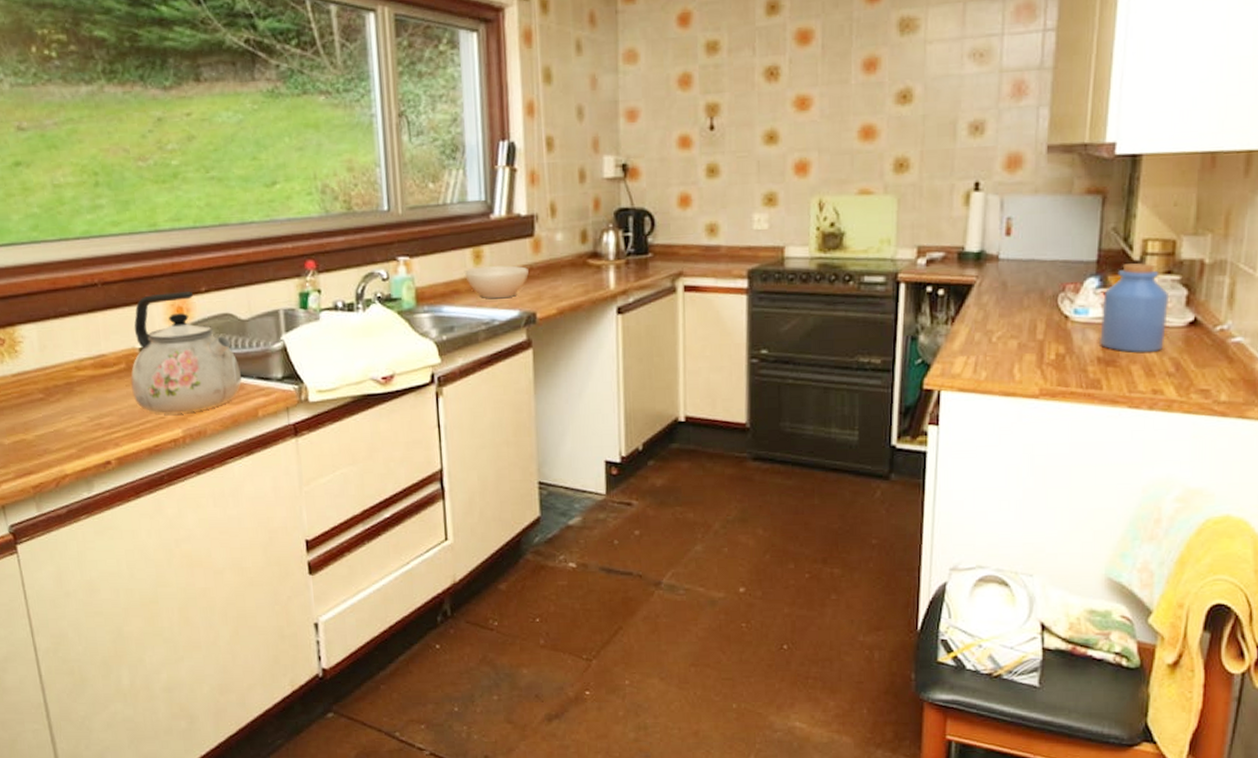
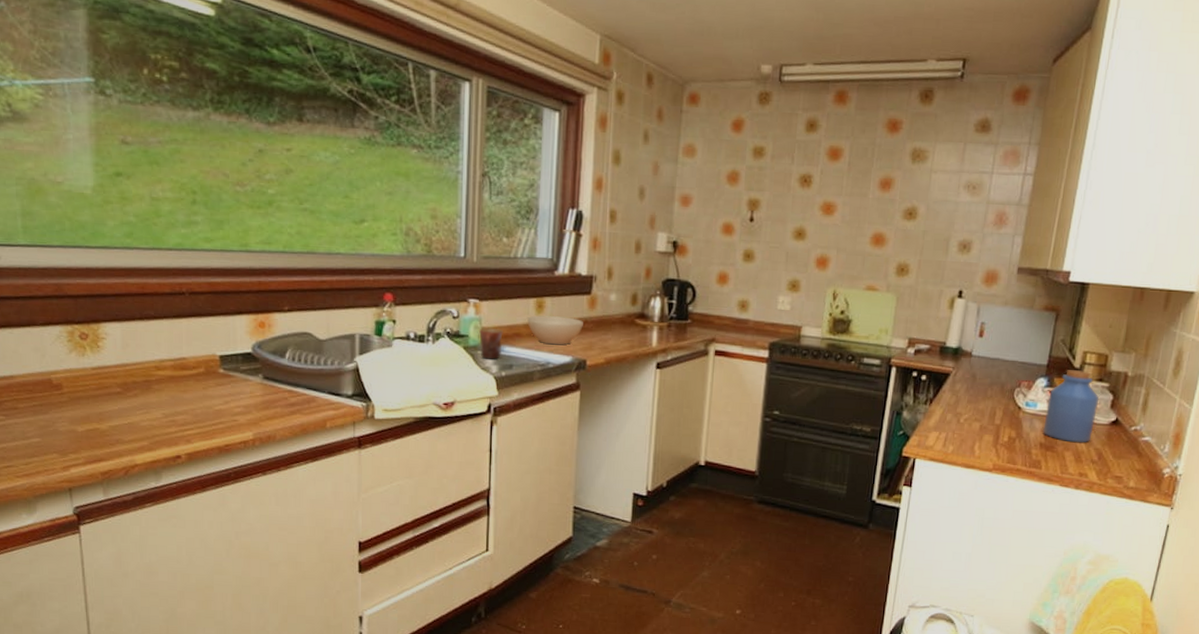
kettle: present [130,291,242,414] -> none [207,308,314,418]
mug: none [412,287,441,323] -> present [478,328,504,360]

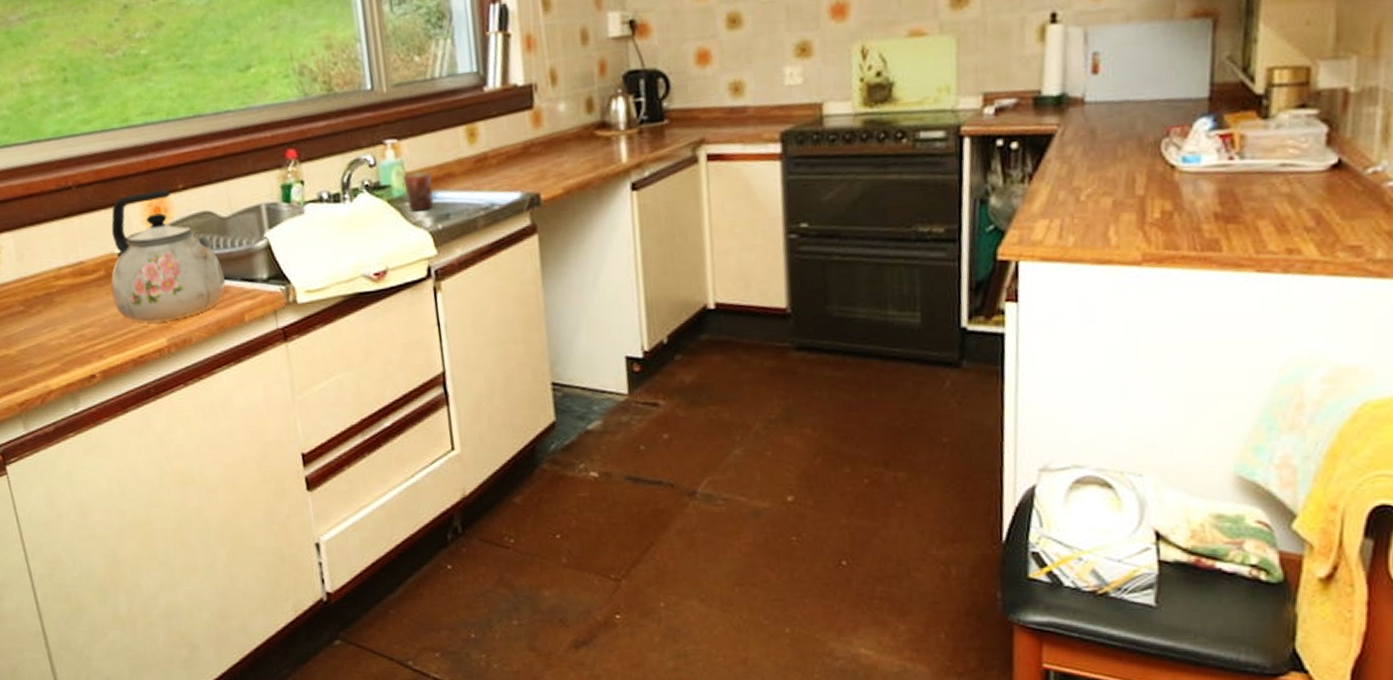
kettle: none [207,308,314,418] -> present [110,190,226,323]
bowl: present [527,315,583,345] -> none [458,142,530,181]
jar: present [1043,370,1100,443] -> none [1216,96,1305,206]

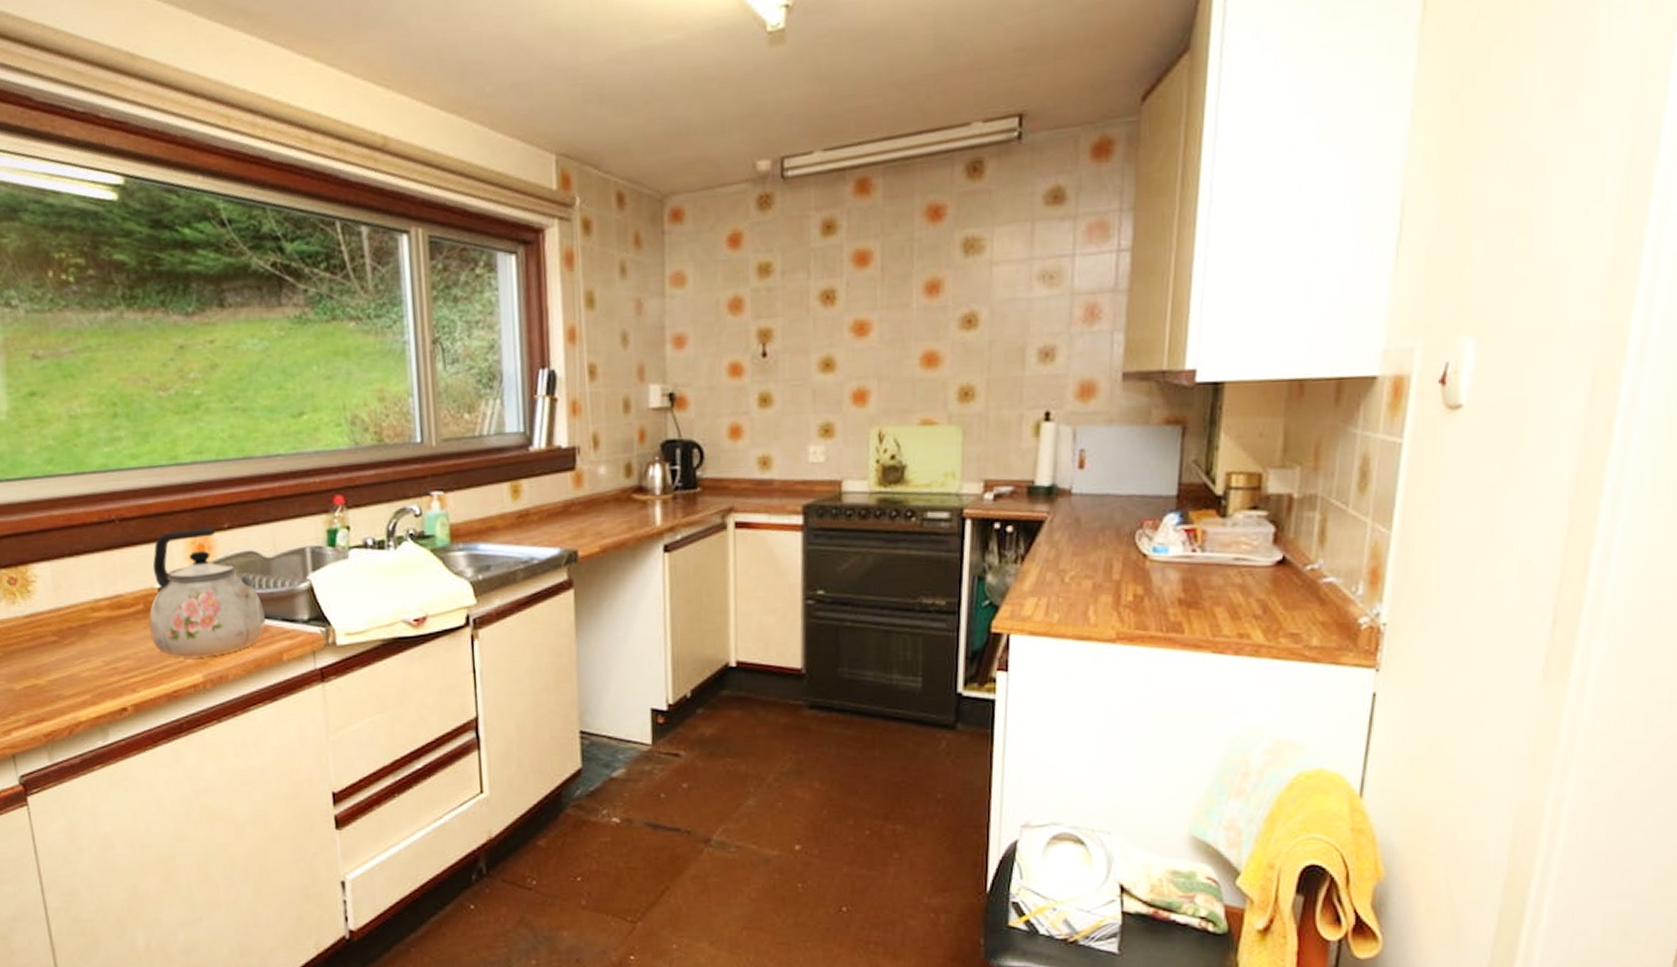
mug: present [401,171,434,211] -> none [446,523,477,561]

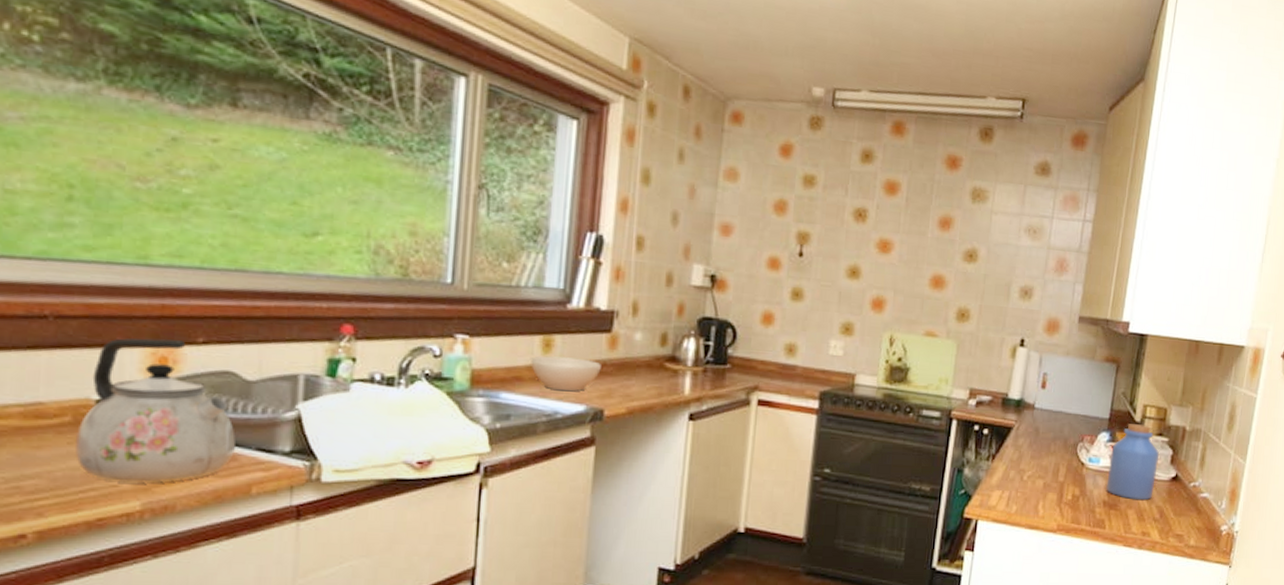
bowl: none [502,500,570,536] -> present [531,356,601,392]
jar: none [1181,497,1256,595] -> present [1106,424,1160,501]

